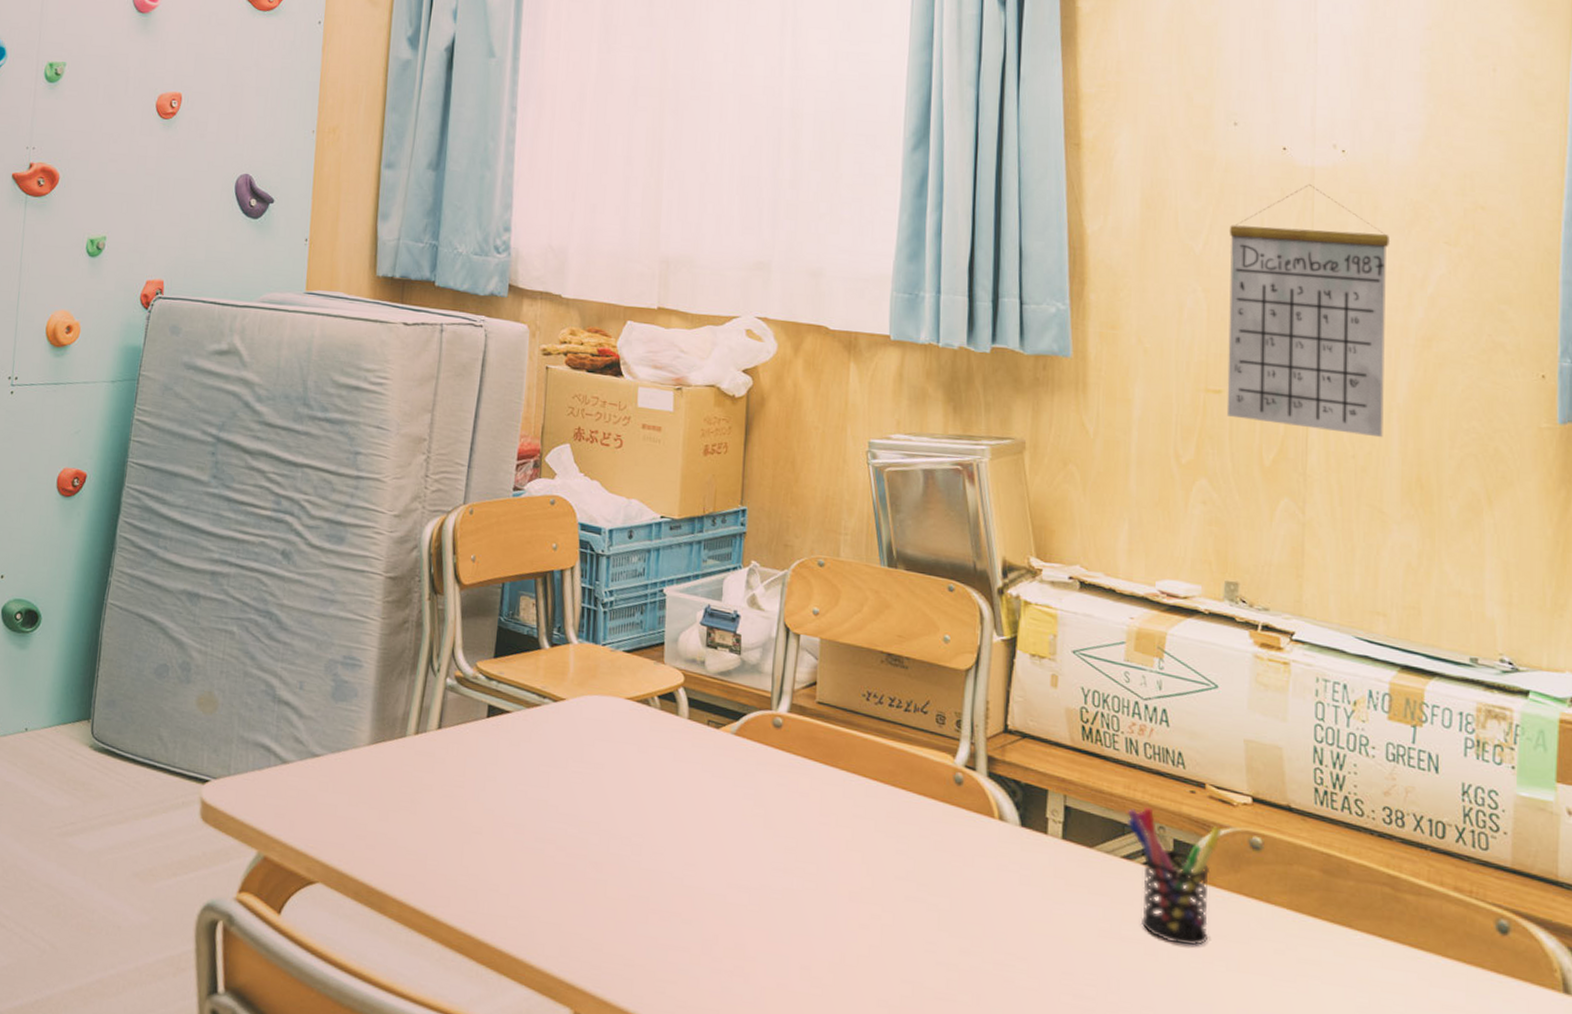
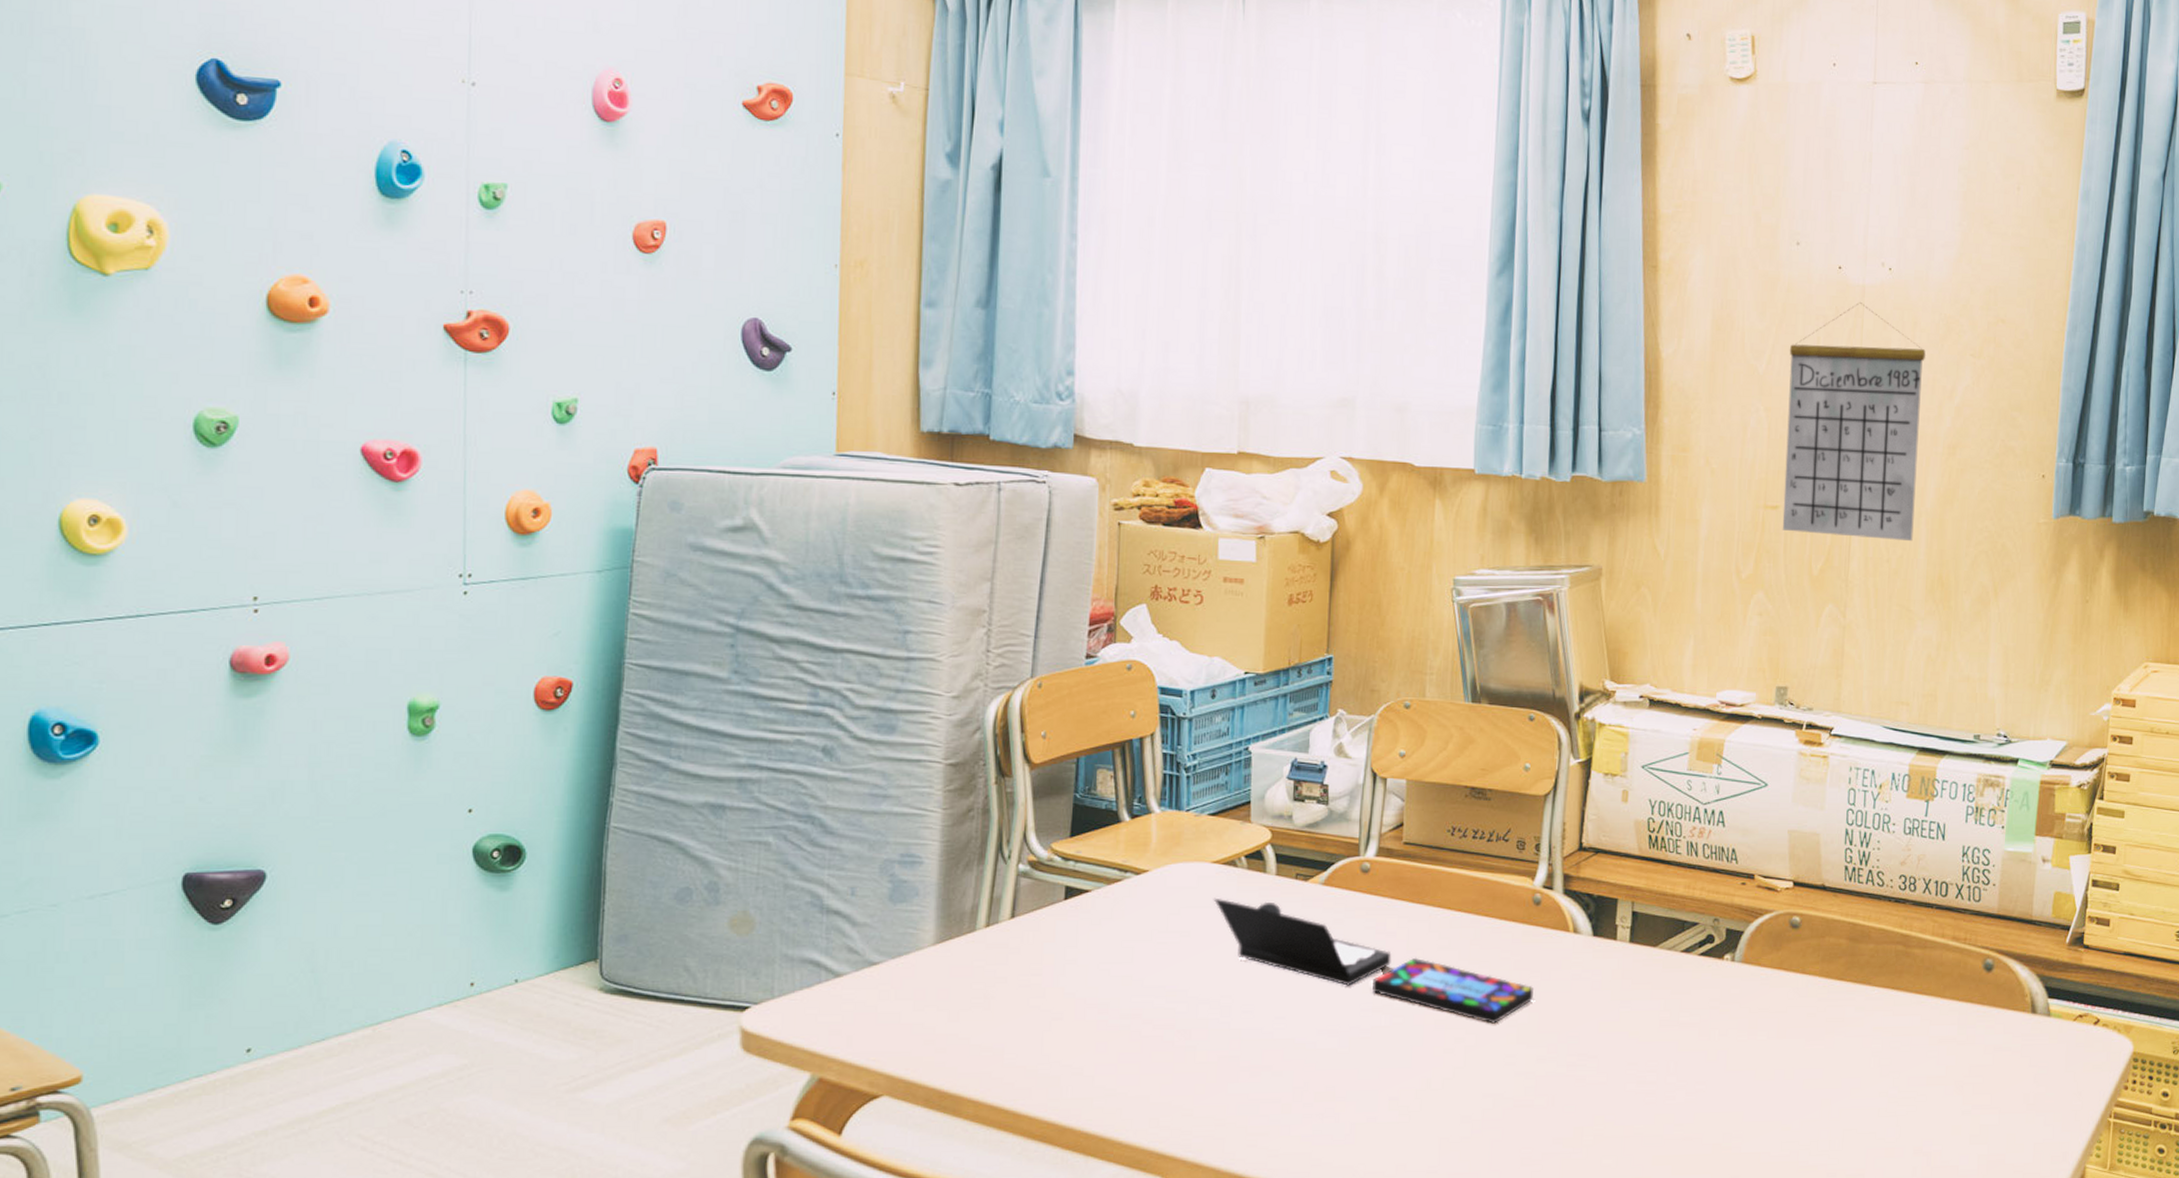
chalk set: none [626,734,956,905] -> present [1213,897,1534,1024]
pen holder: present [1126,807,1222,947] -> none [1686,903,1767,1022]

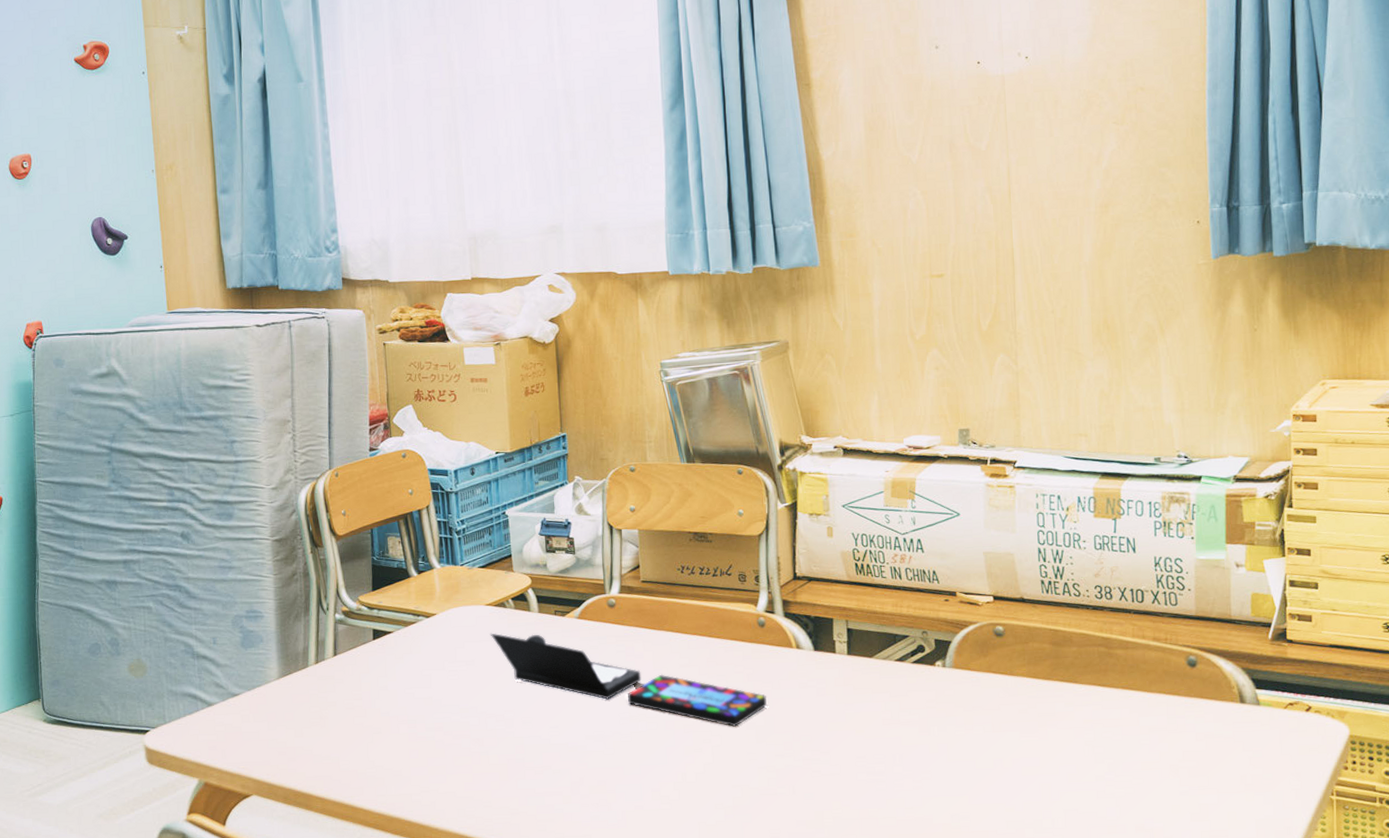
calendar: present [1782,302,1926,542] -> none [938,90,1075,295]

